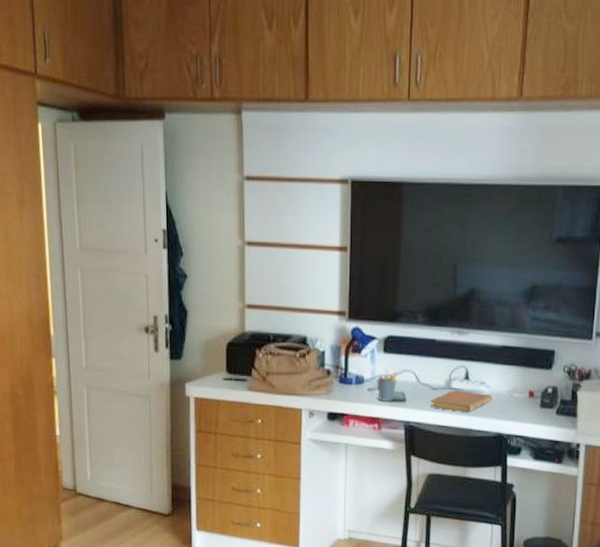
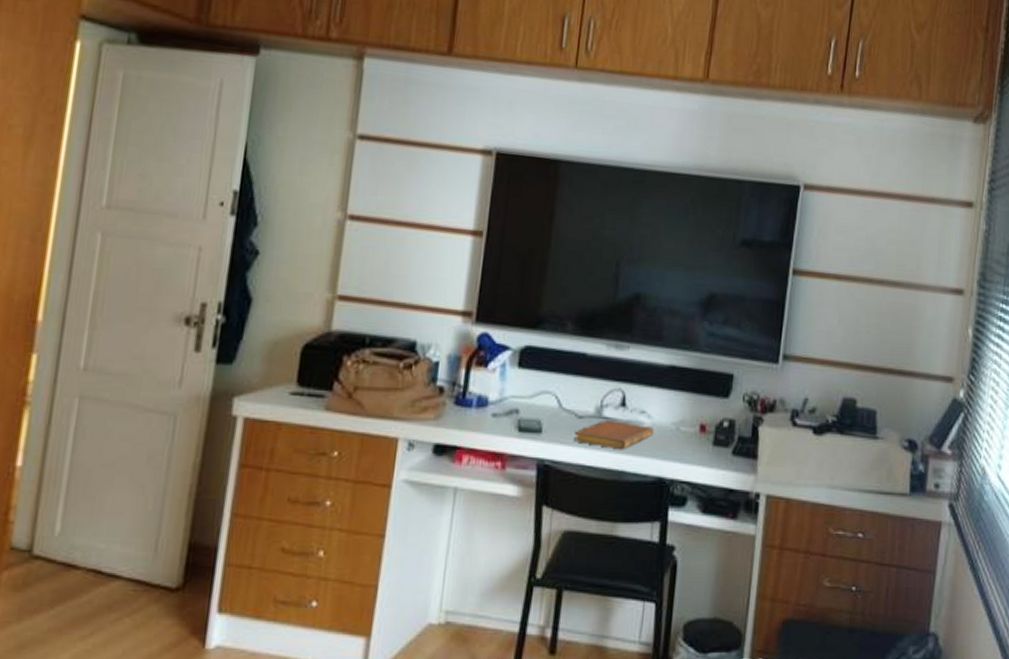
pen holder: present [376,367,398,403] -> none [504,387,535,433]

